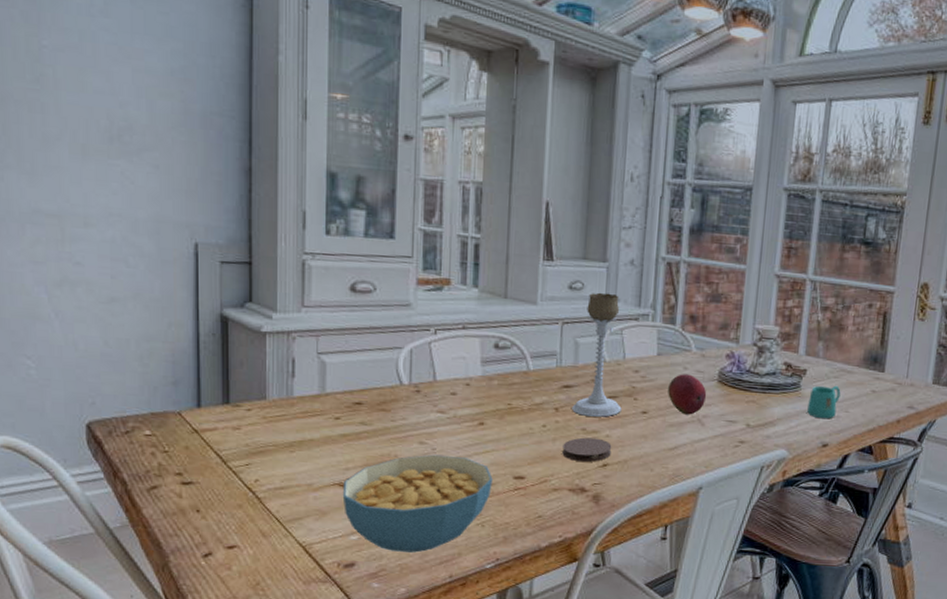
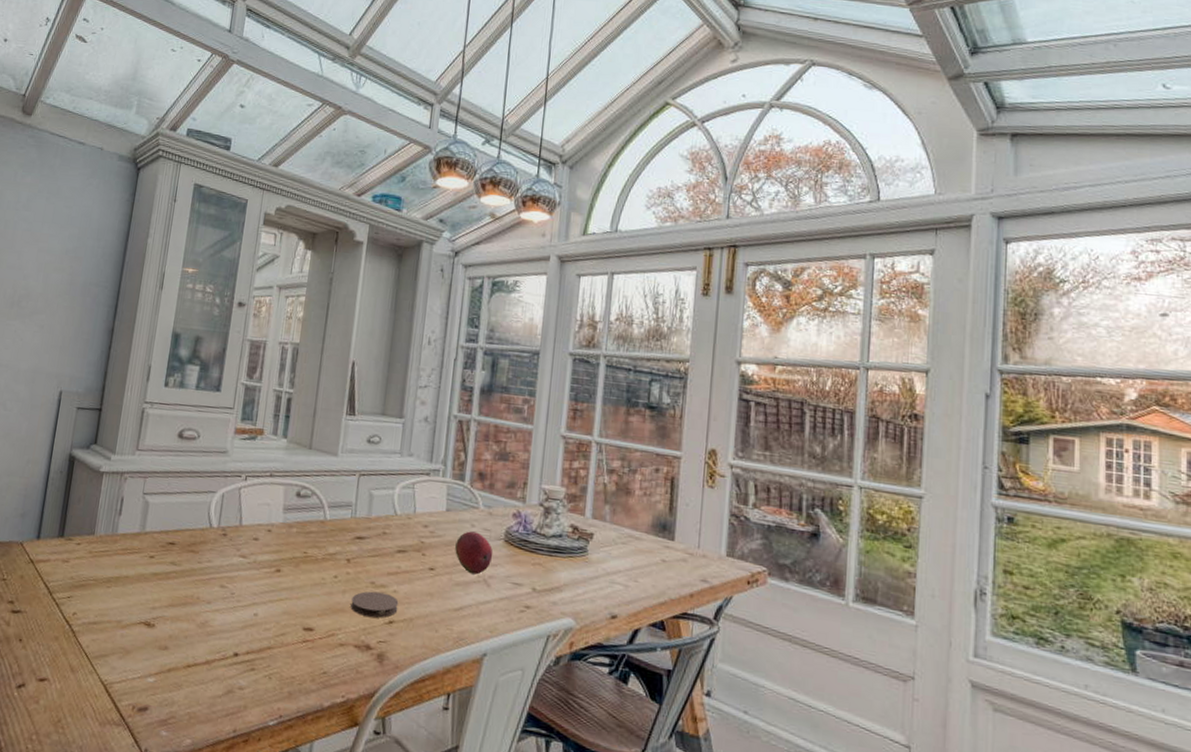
cereal bowl: present [342,454,493,553] -> none [145,598,284,702]
candle holder: present [572,292,622,417] -> none [363,446,413,572]
mug: present [807,385,841,419] -> none [595,551,629,588]

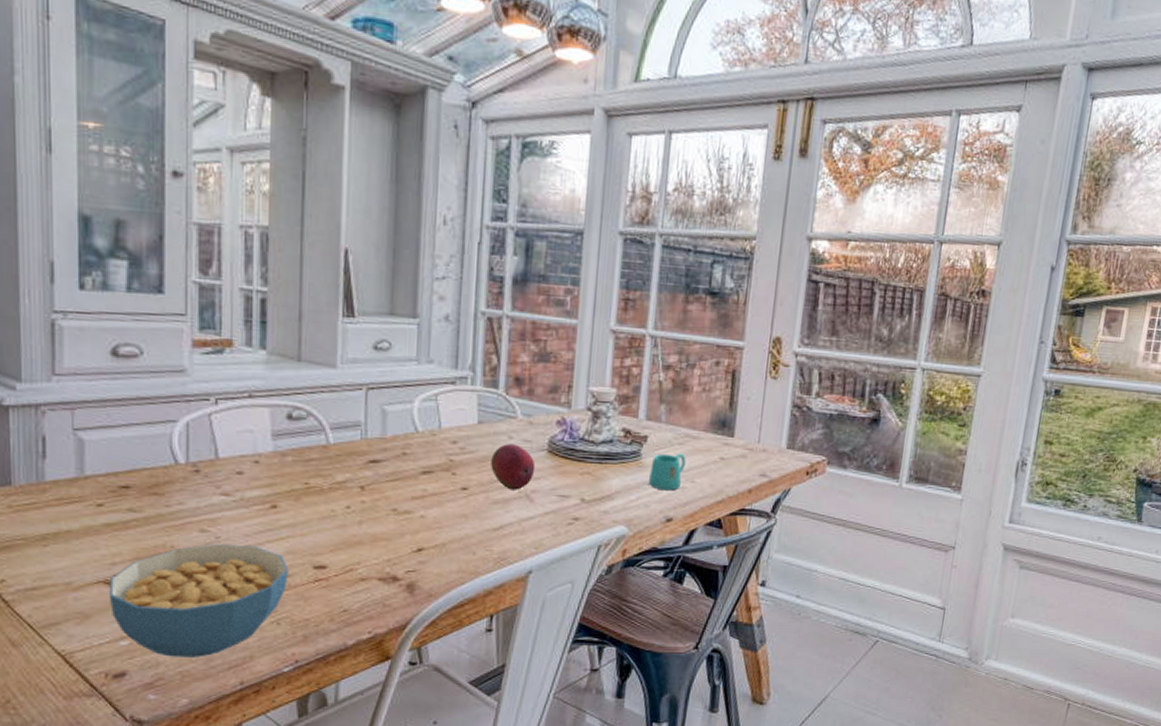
cereal bowl: none [145,598,284,702] -> present [108,543,289,657]
coaster: present [351,591,399,618] -> none [370,519,428,548]
mug: none [595,551,629,588] -> present [649,453,686,491]

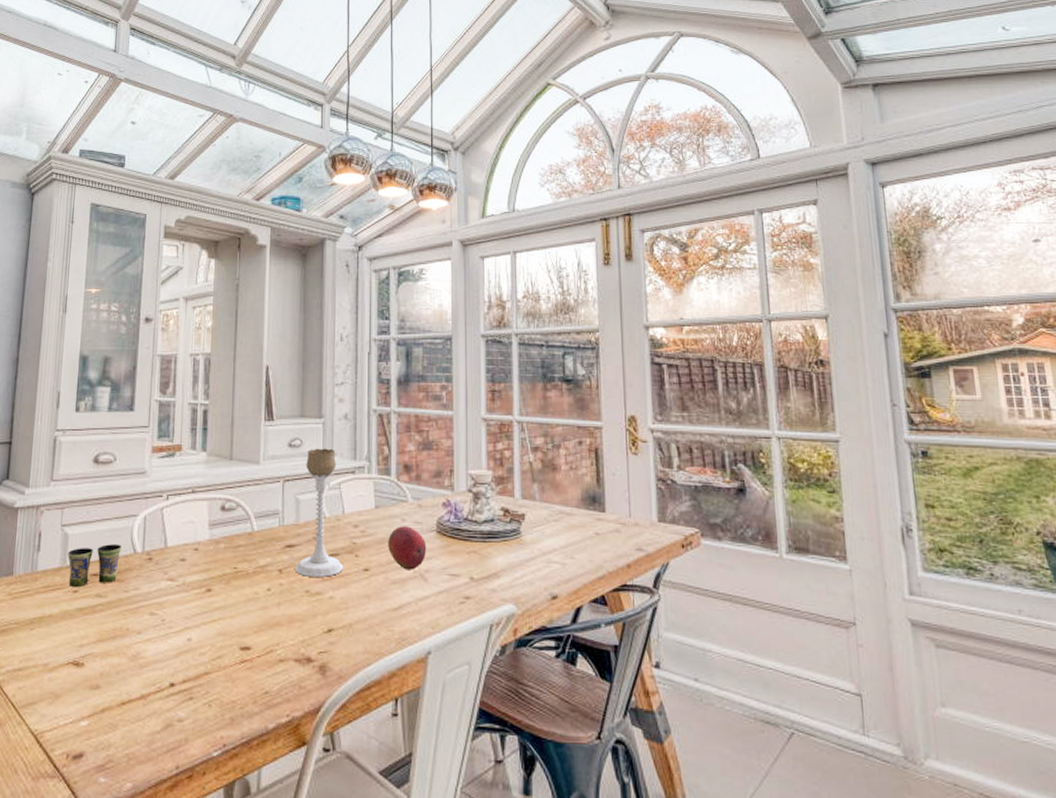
cup: none [85,453,158,500] -> present [67,544,122,587]
cereal bowl: present [108,543,289,657] -> none [75,626,220,739]
candle holder: none [380,353,438,495] -> present [295,448,344,577]
mug: present [649,453,686,491] -> none [531,529,563,568]

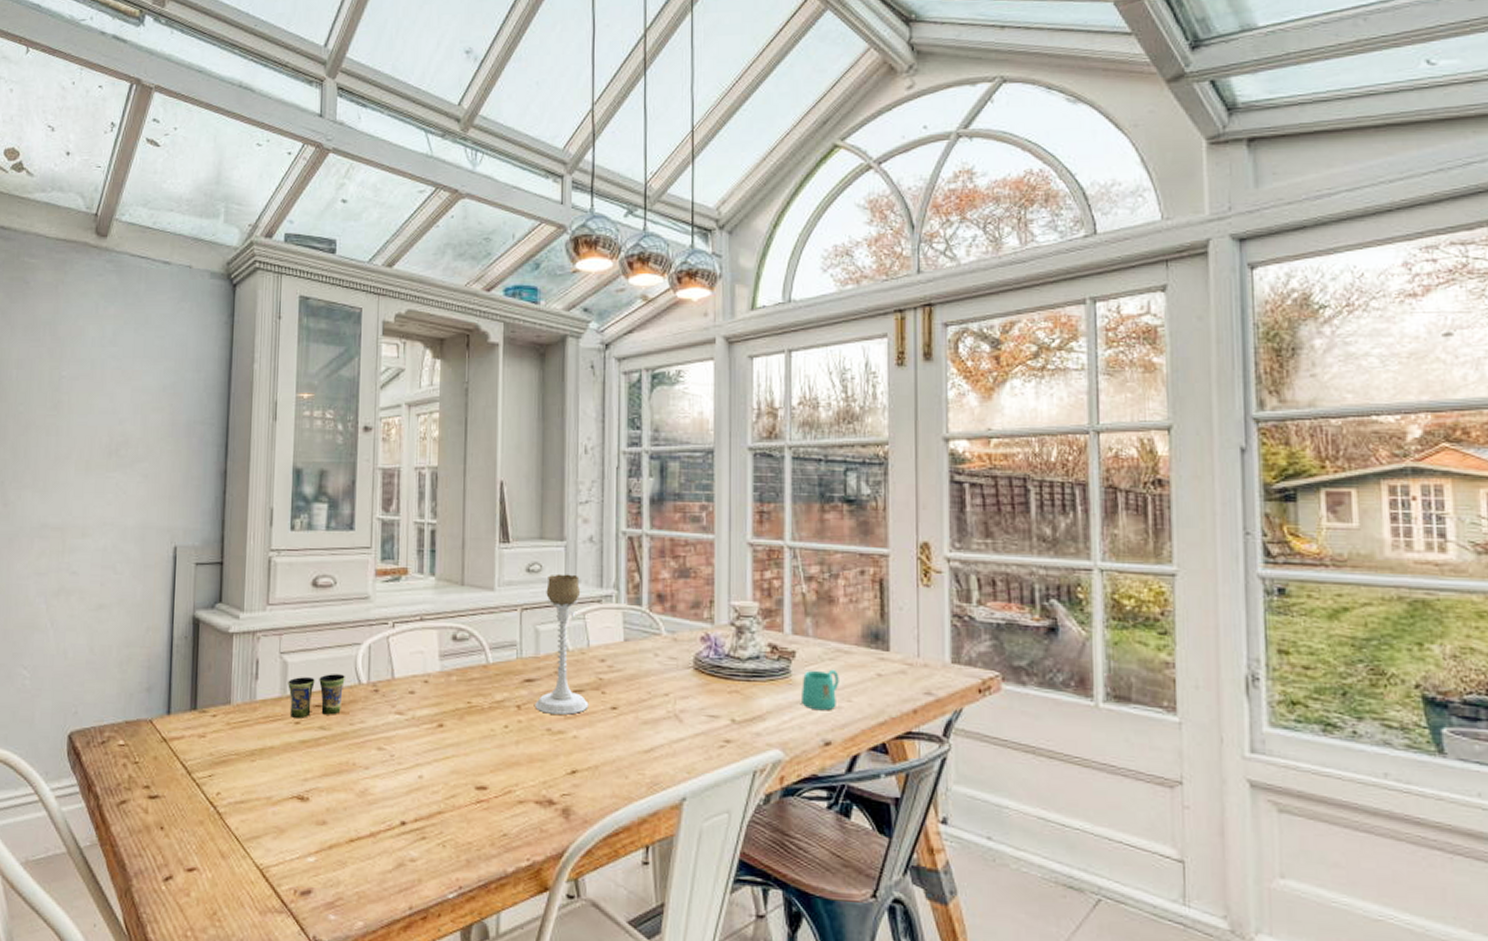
fruit: present [388,526,427,570] -> none [639,661,683,710]
mug: none [531,529,563,568] -> present [802,669,839,711]

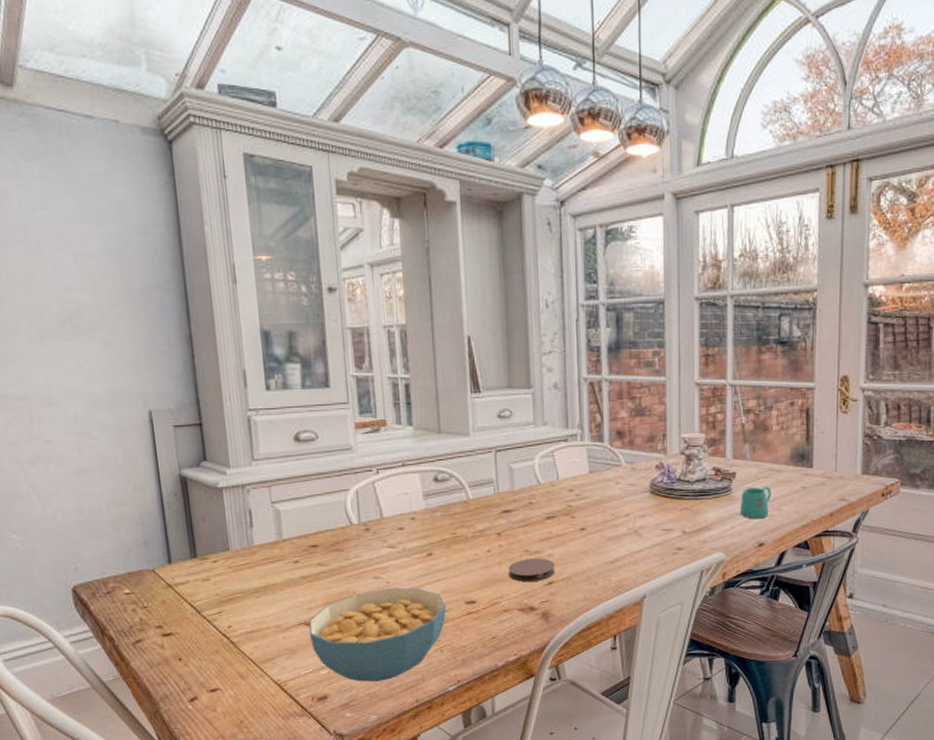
cup: present [288,674,345,718] -> none [282,518,337,558]
cereal bowl: none [300,761,453,878] -> present [308,587,447,682]
coaster: none [527,739,580,769] -> present [508,558,555,583]
candle holder: present [535,574,589,715] -> none [513,418,561,538]

